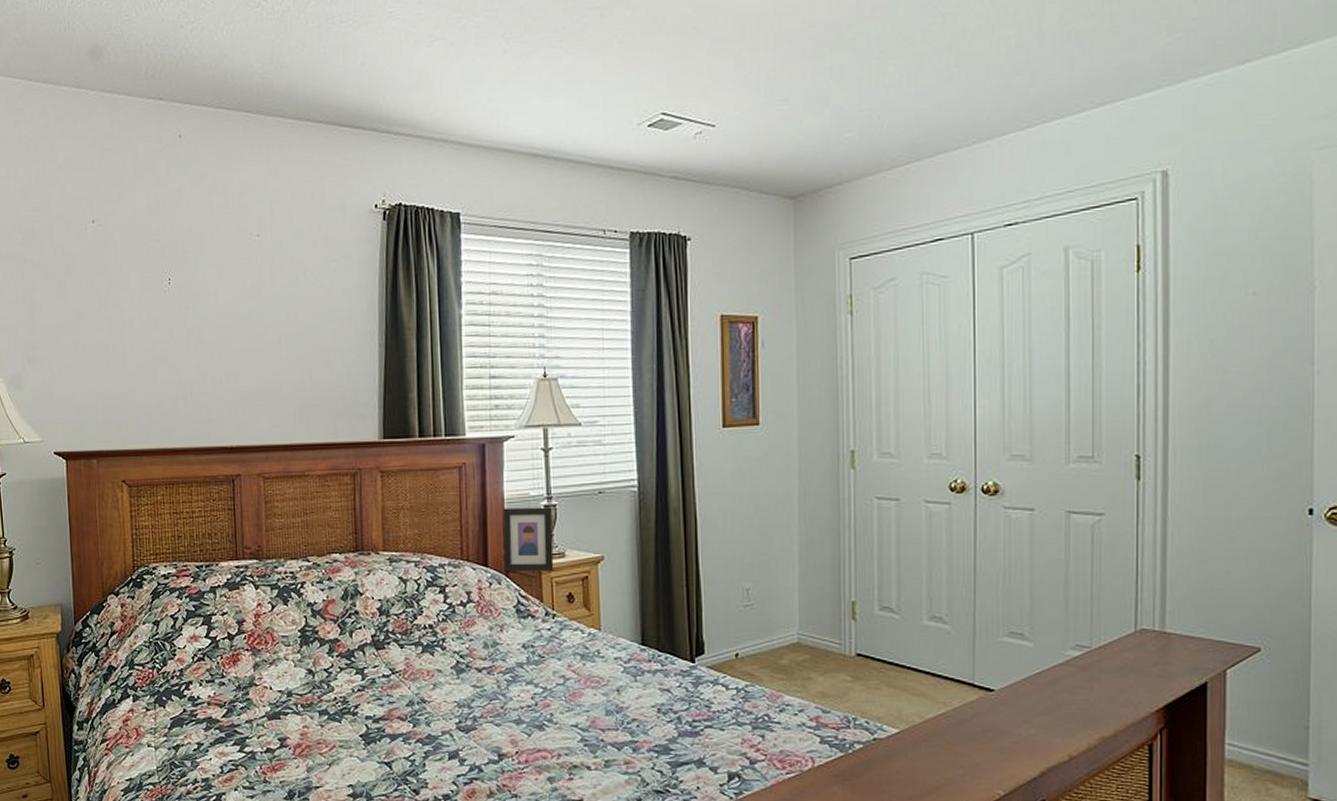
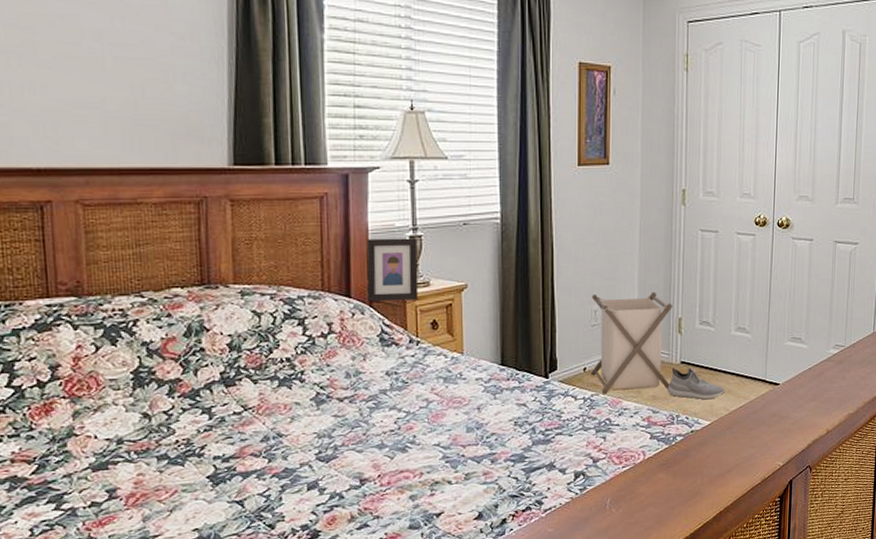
laundry basket: none [742,569,843,685] -> present [590,291,673,394]
athletic shoe: none [840,660,918,702] -> present [667,367,725,400]

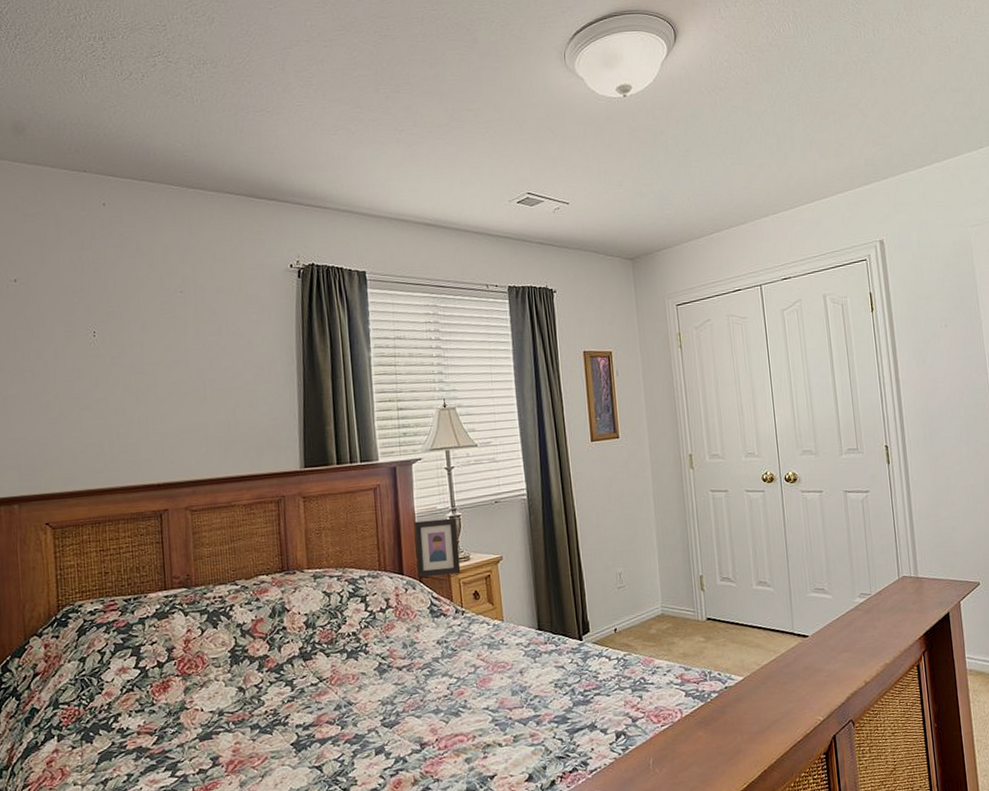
laundry basket: present [590,291,673,394] -> none [614,552,699,653]
athletic shoe: present [667,367,725,400] -> none [696,623,754,656]

